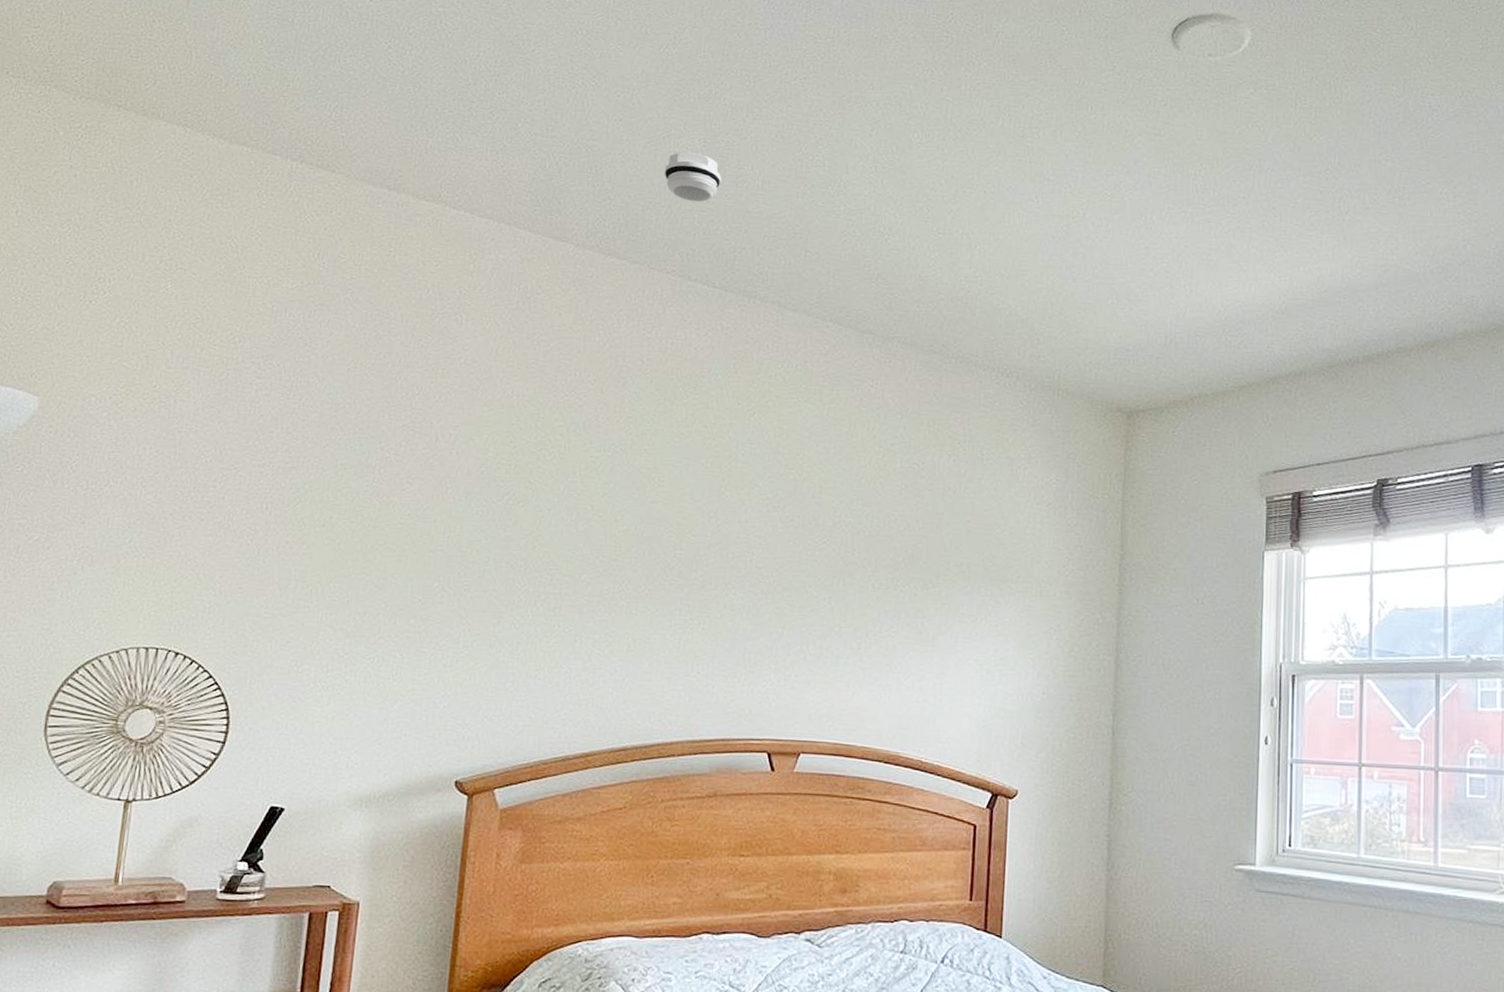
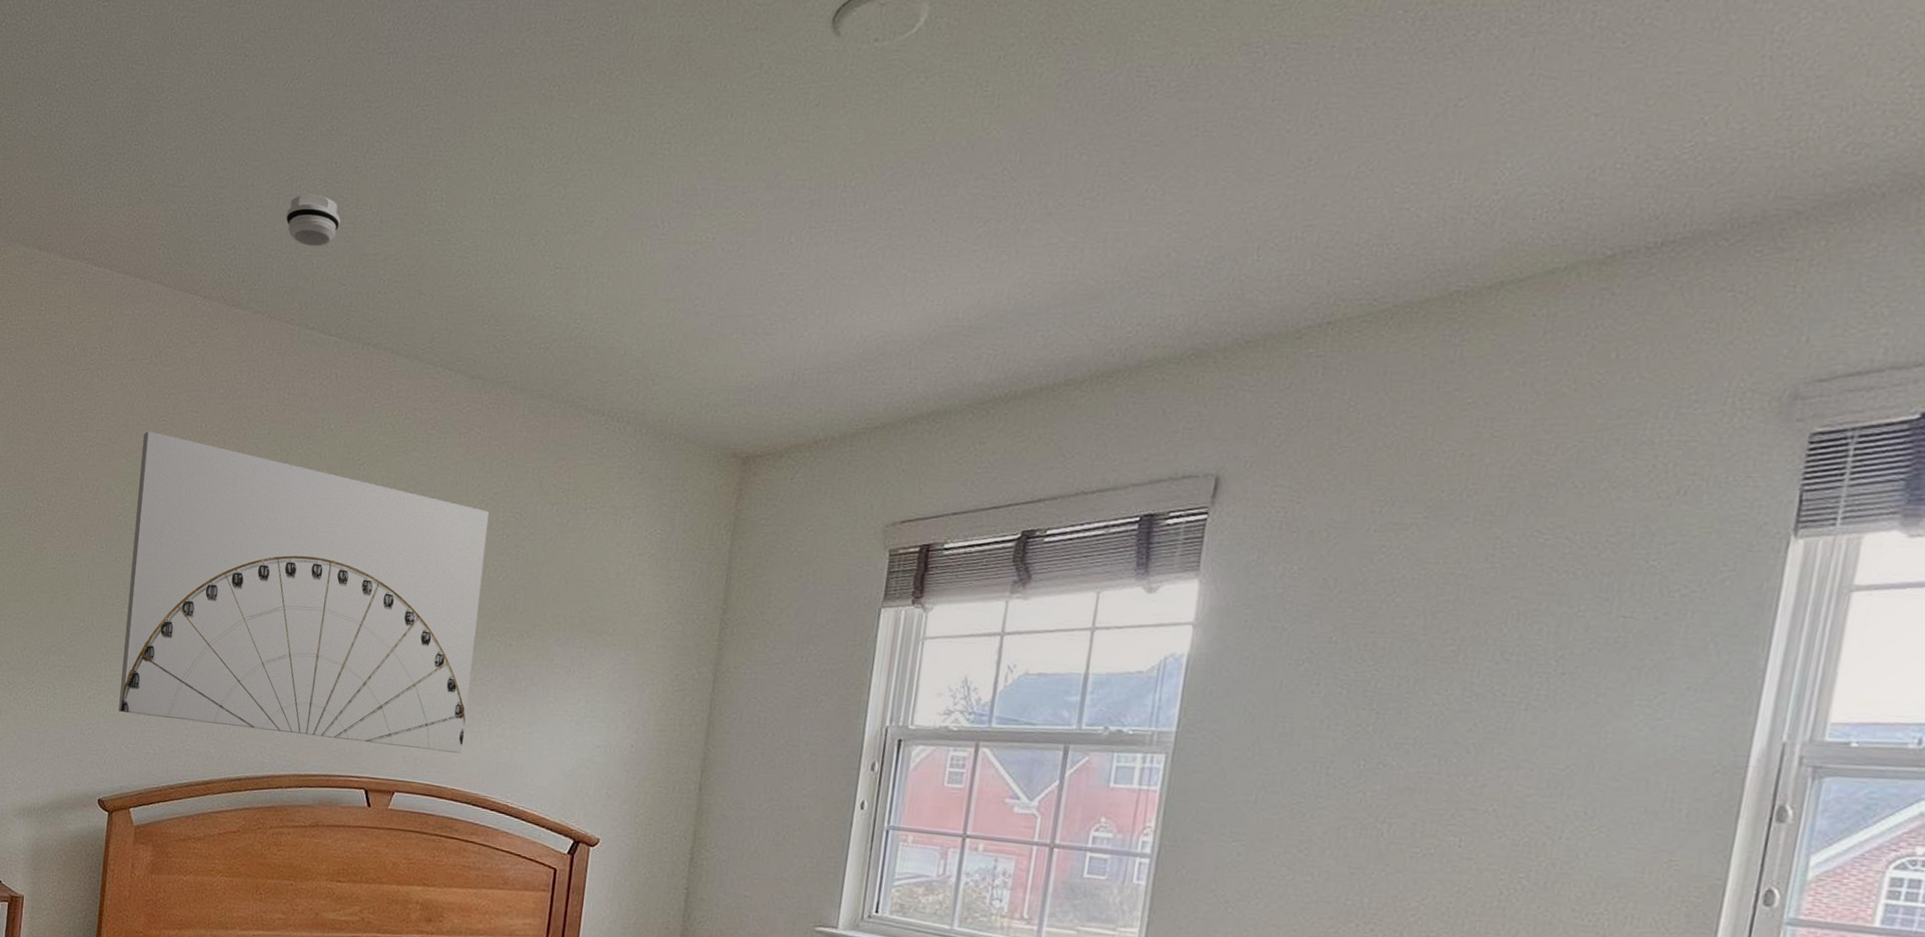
wall art: none [480,378,887,709] -> present [119,430,489,753]

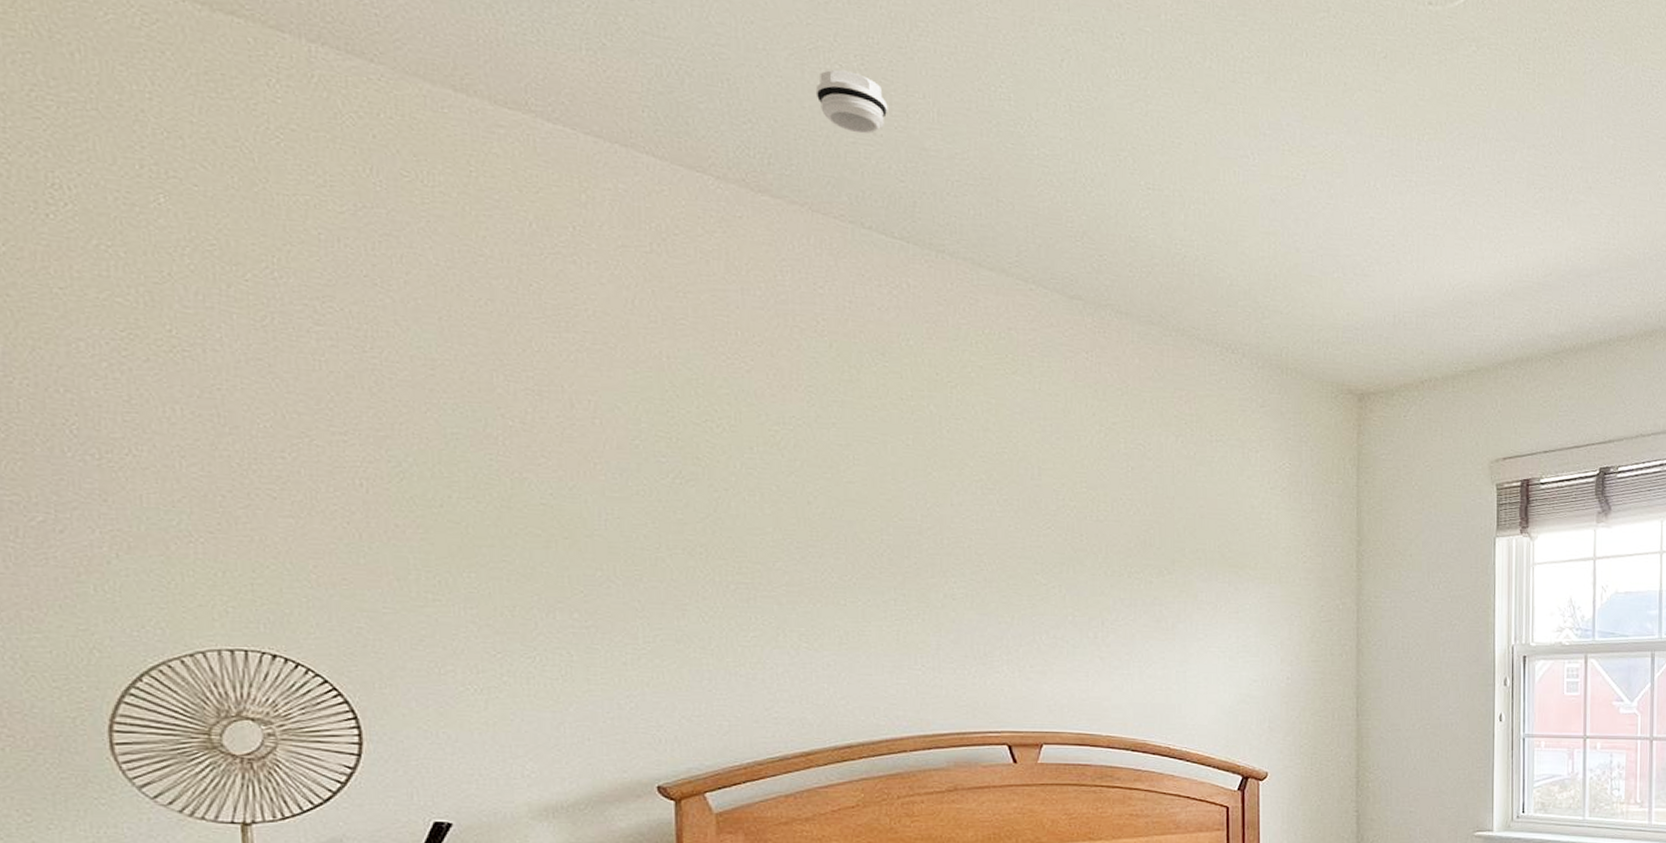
wall art: present [119,430,489,753] -> none [654,335,1114,698]

